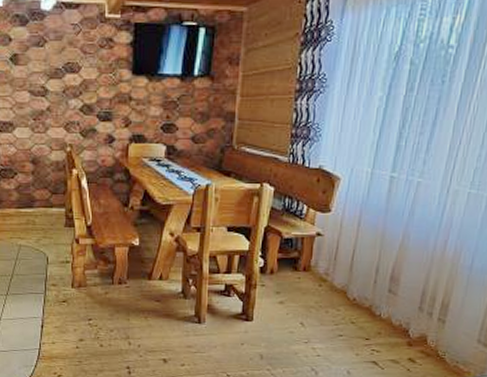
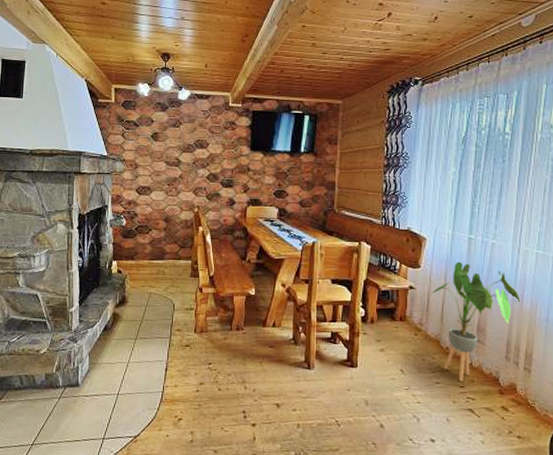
house plant: none [339,204,443,335] -> present [429,261,520,382]

